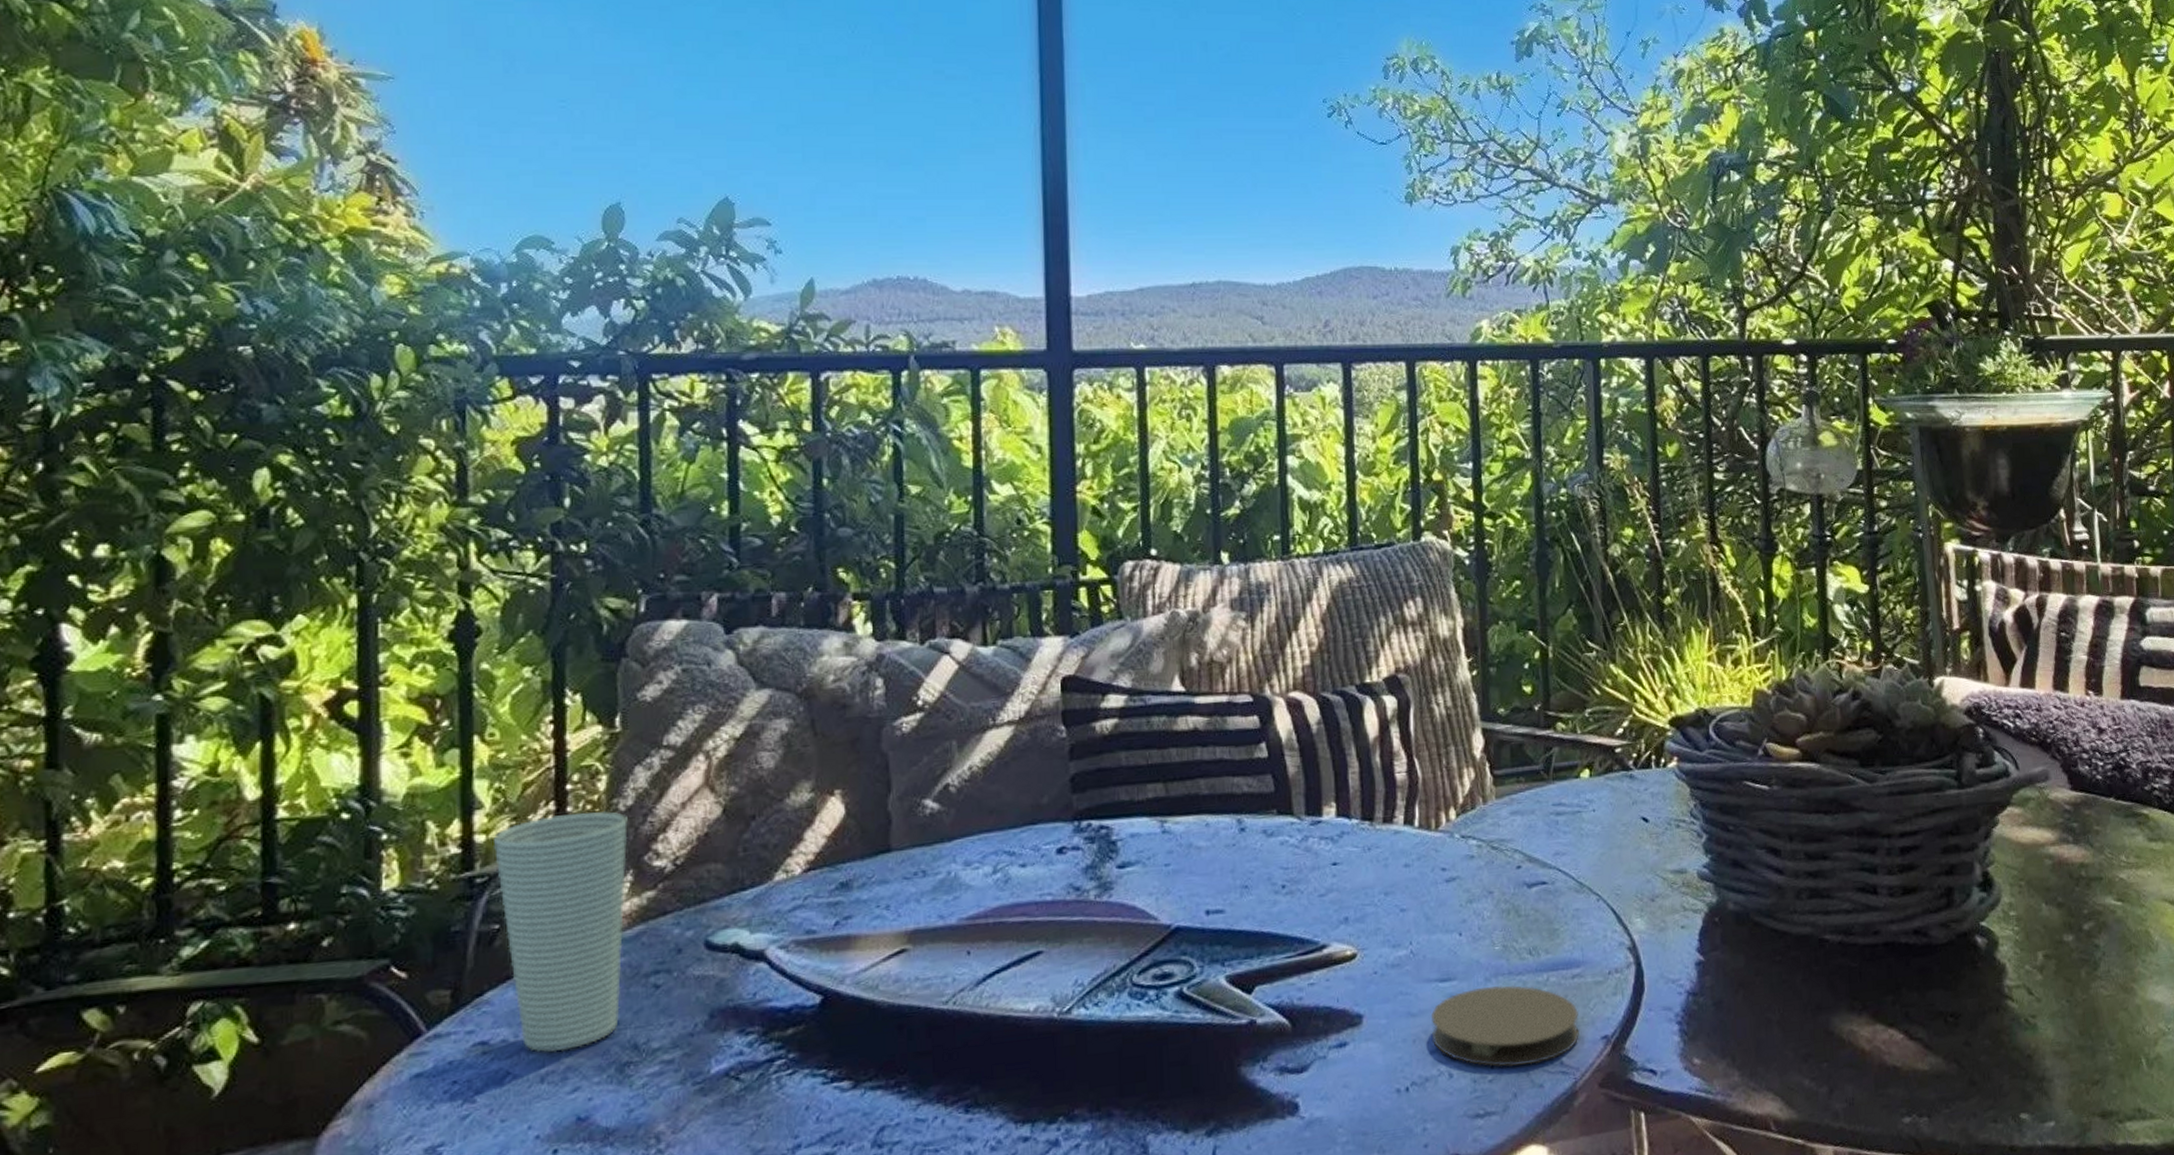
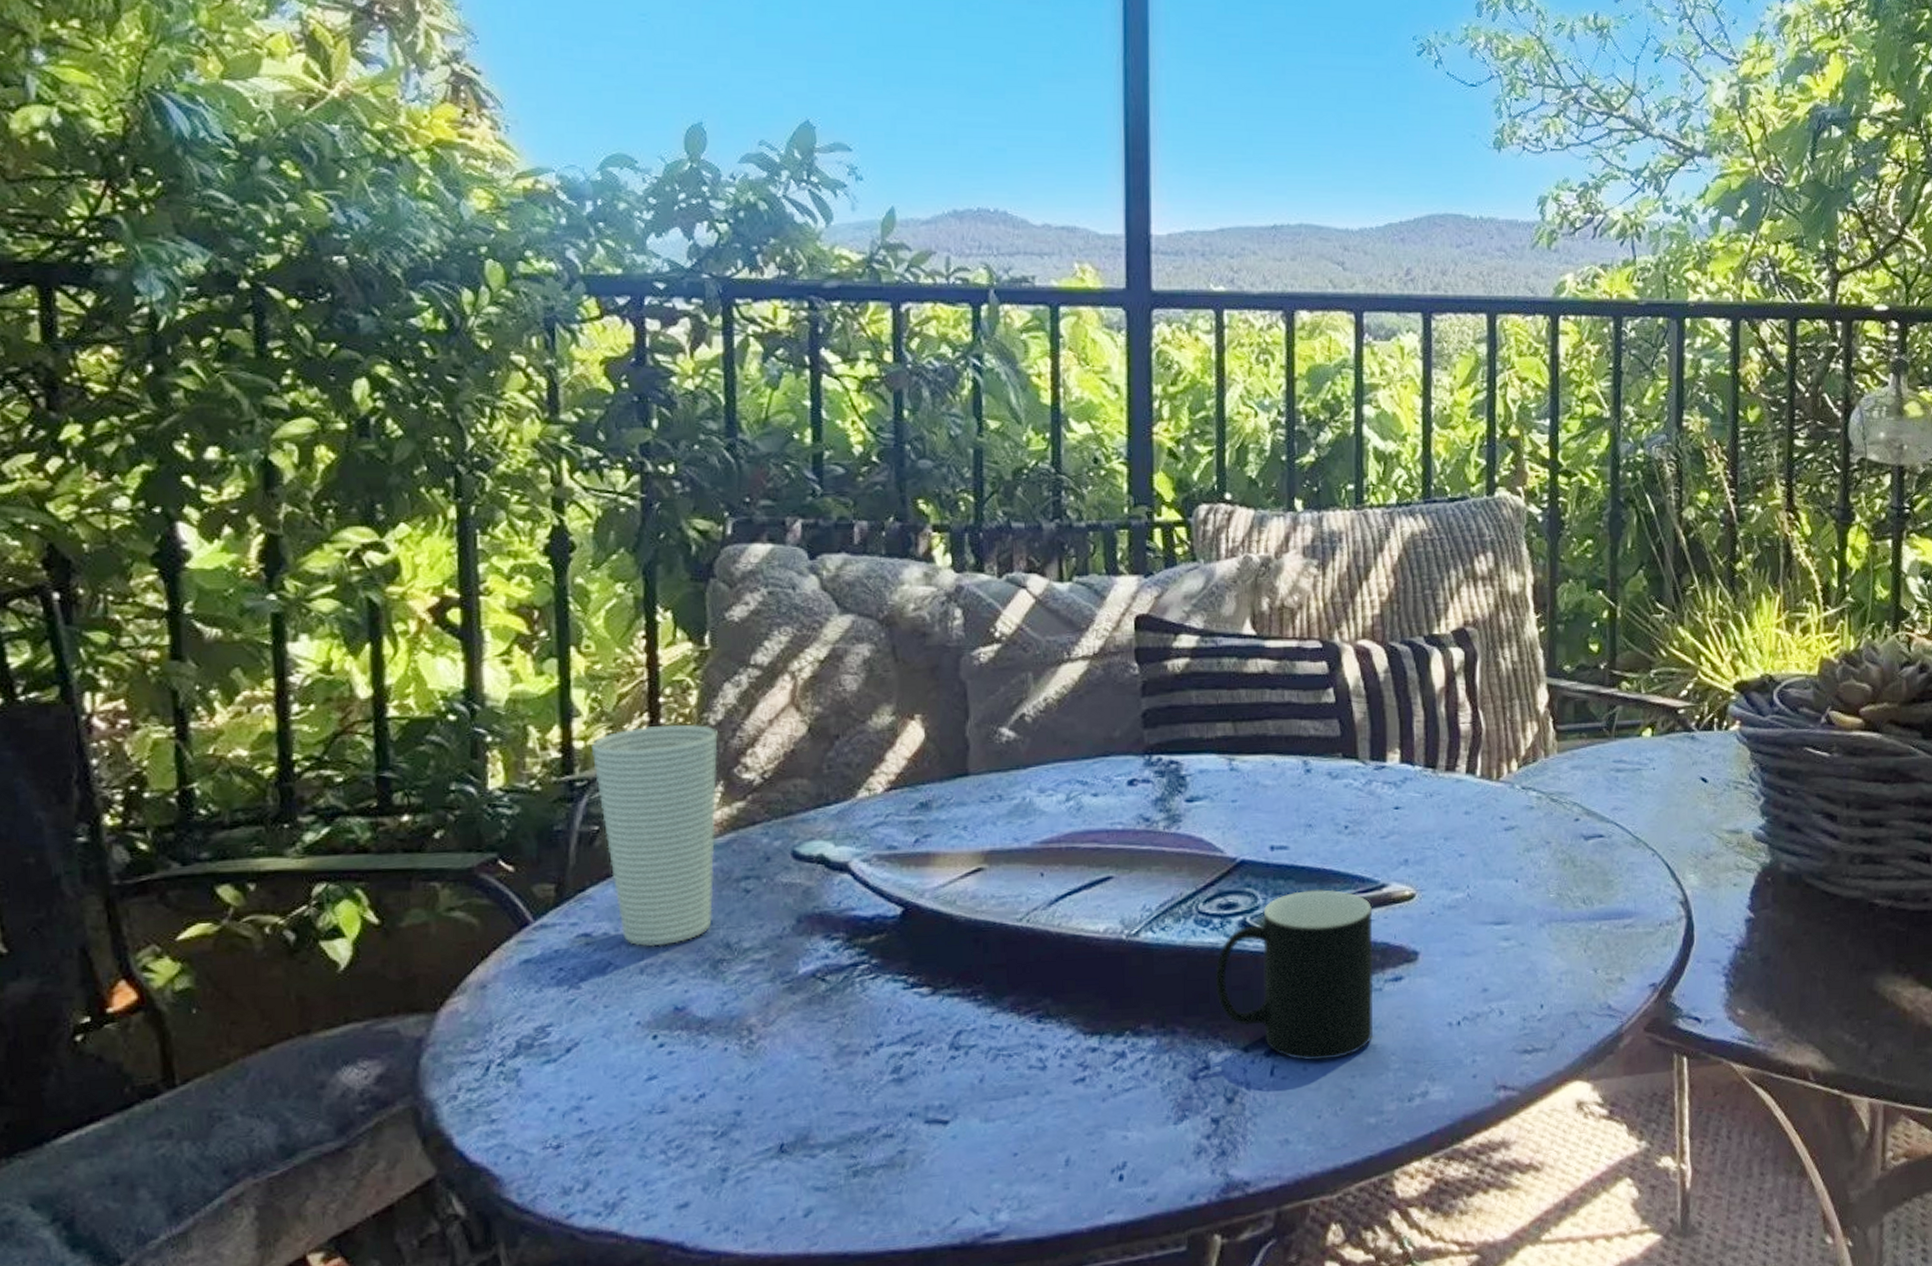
cup: none [1151,954,1318,1138] -> present [1215,890,1373,1061]
coaster: present [1431,985,1579,1067] -> none [1484,931,1628,1008]

